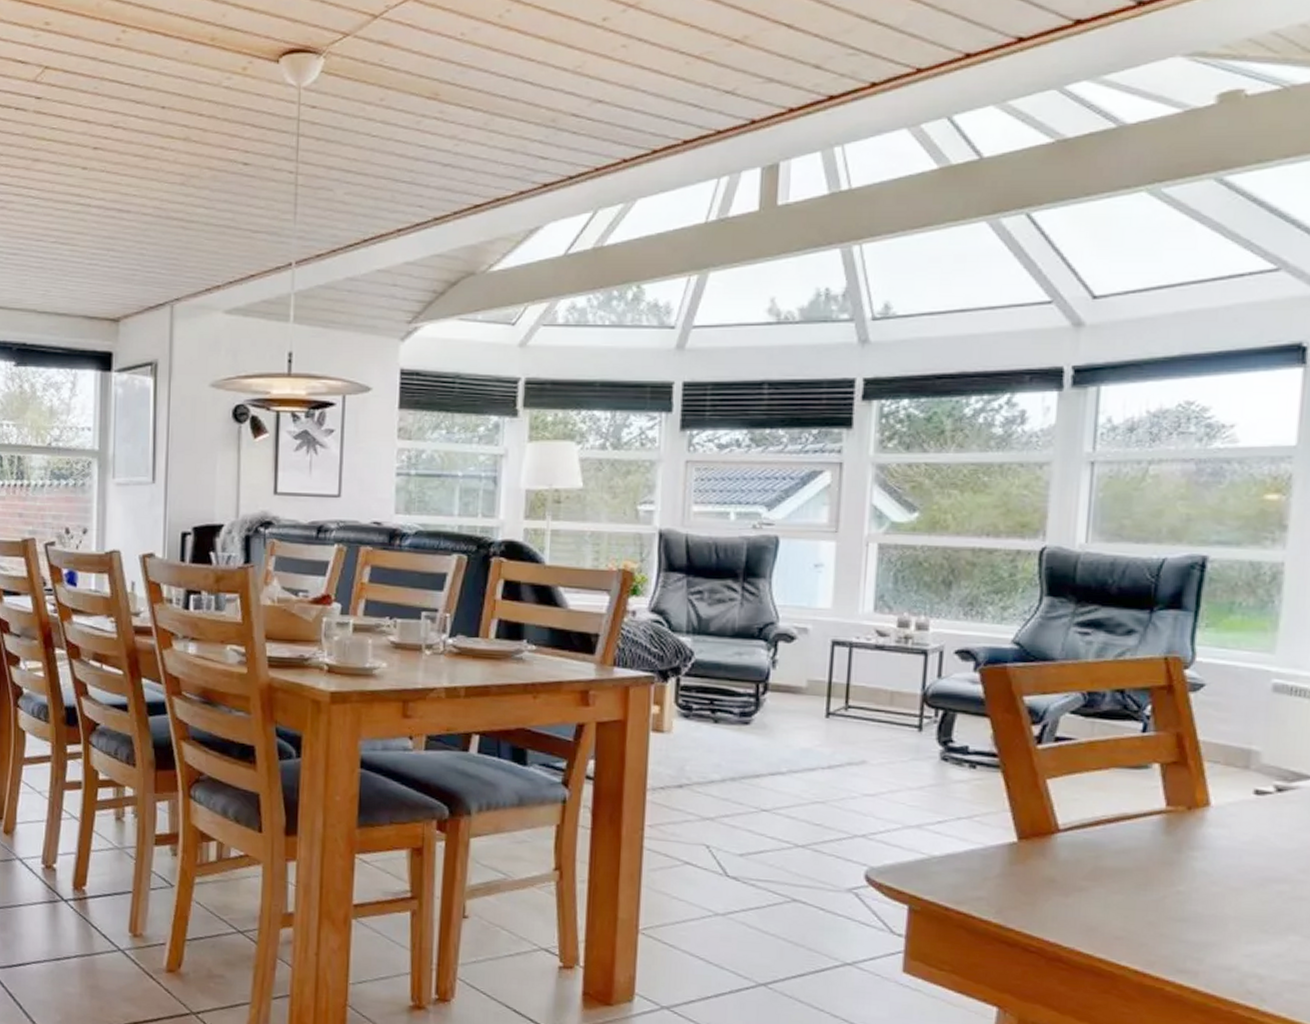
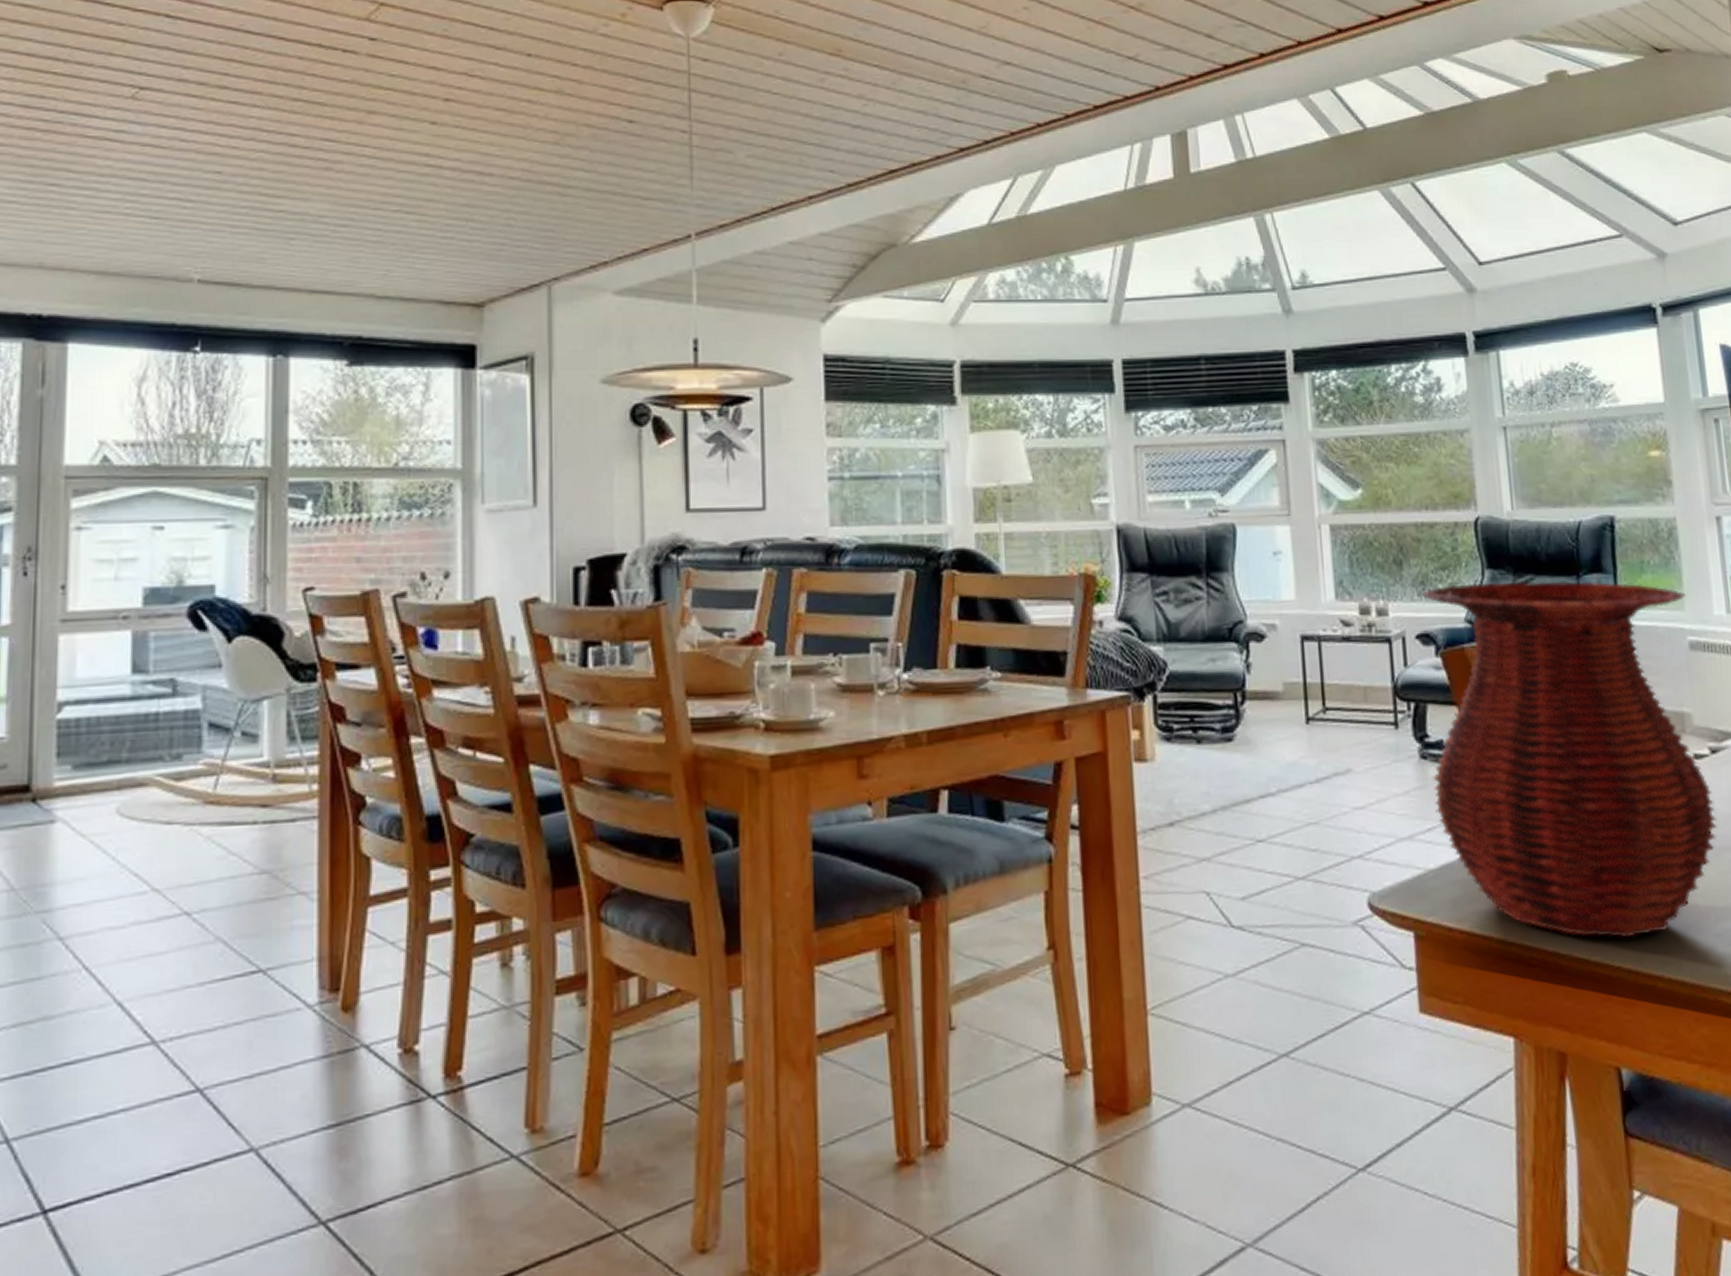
vase: none [949,607,1280,944] -> present [1421,581,1718,939]

